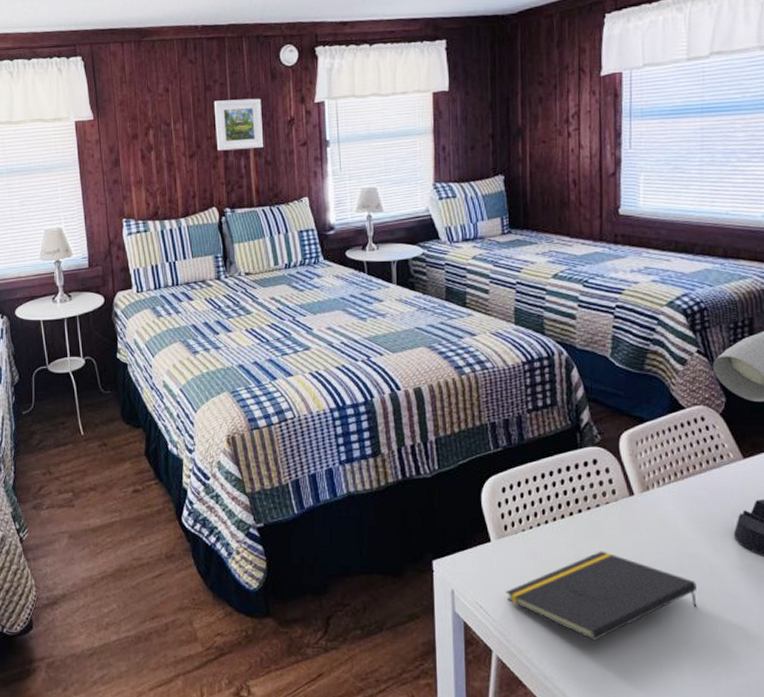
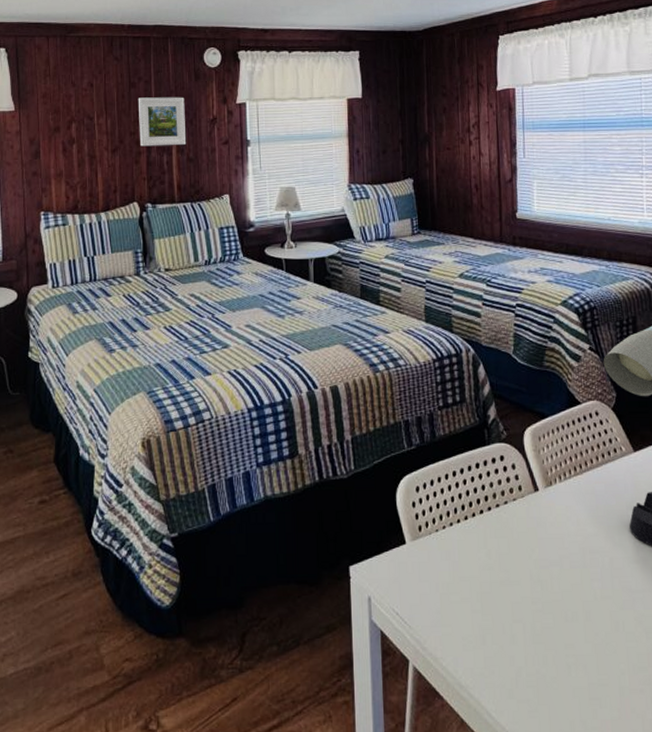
notepad: present [505,551,697,641] -> none [421,549,600,644]

